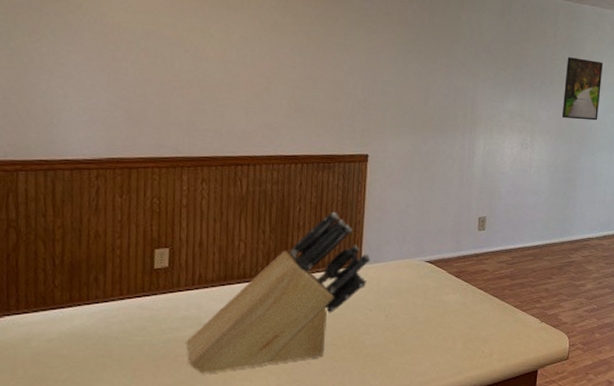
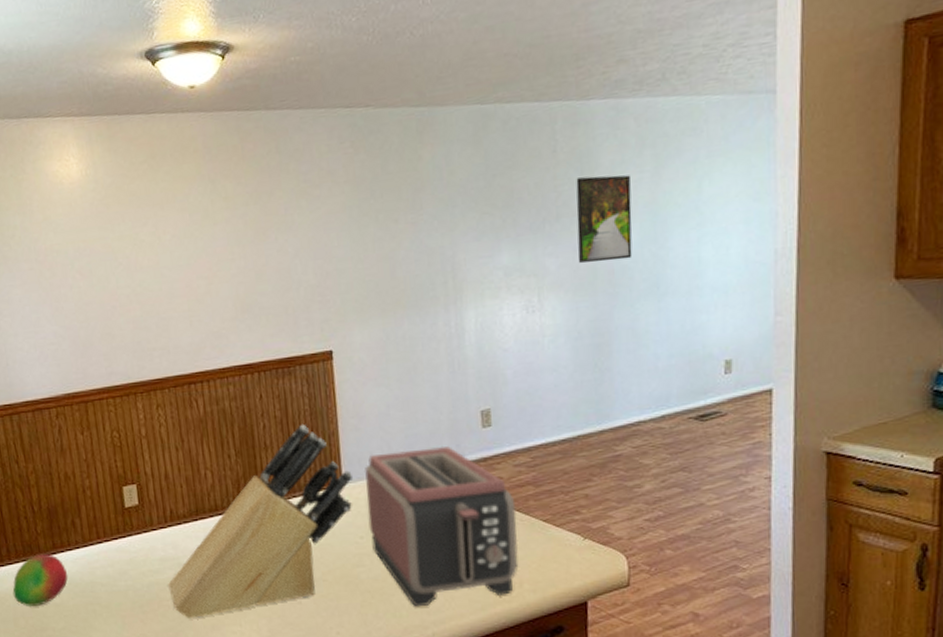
fruit: none [15,307,82,358] -> present [12,554,68,607]
toaster: none [378,241,495,370] -> present [365,445,519,607]

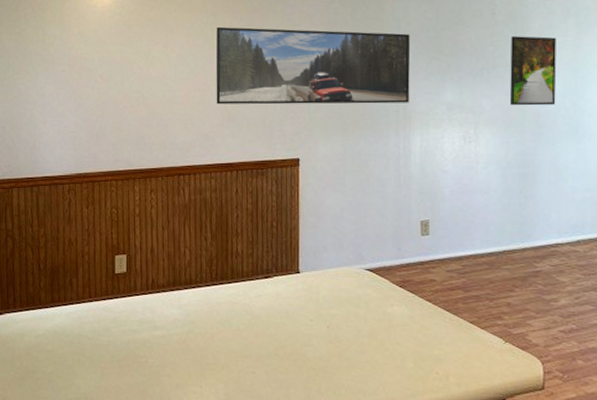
fruit: present [12,554,68,607] -> none [13,306,61,351]
knife block: present [167,423,354,618] -> none [142,217,309,376]
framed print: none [216,185,459,294] -> present [216,26,411,105]
toaster: present [365,445,519,607] -> none [318,247,447,388]

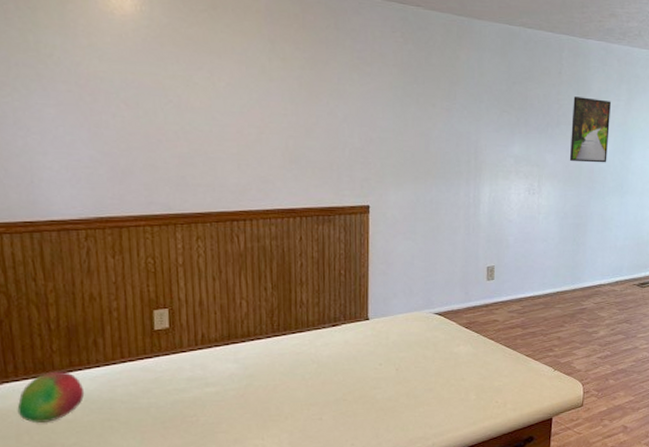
fruit: none [13,306,61,351] -> present [17,372,85,424]
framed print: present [216,26,411,105] -> none [274,56,483,154]

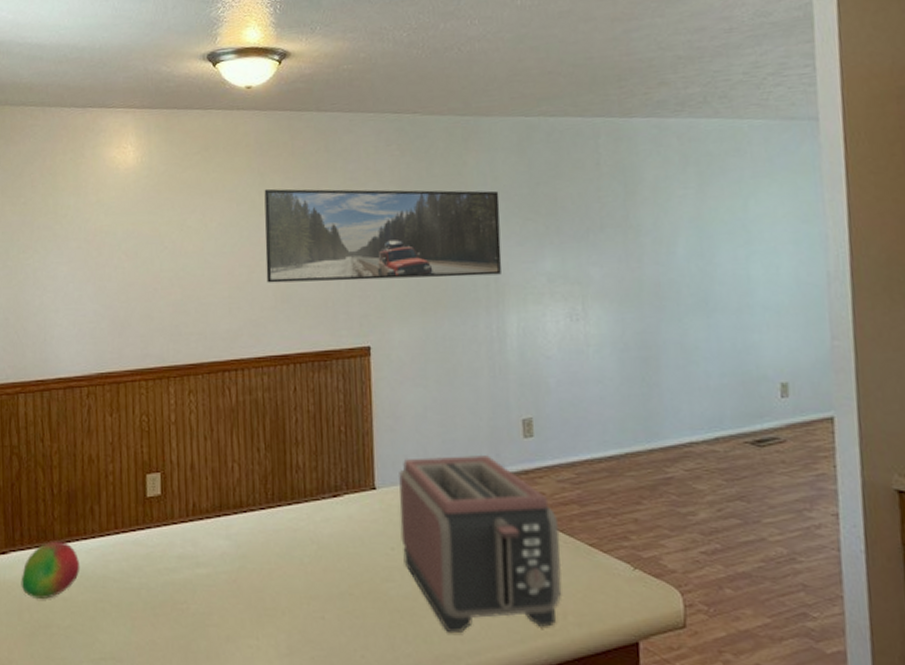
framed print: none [274,56,483,154] -> present [264,188,502,283]
toaster: none [387,292,507,423] -> present [399,454,562,634]
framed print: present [569,96,612,163] -> none [620,189,679,275]

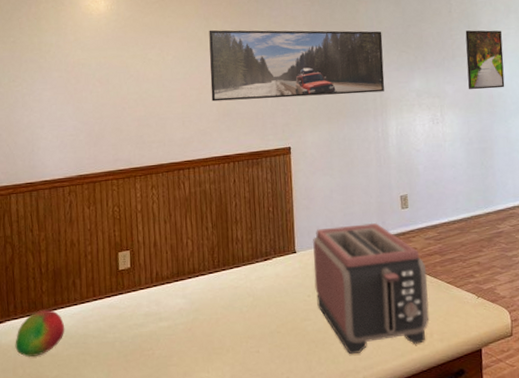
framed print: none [620,189,679,275] -> present [465,30,505,90]

